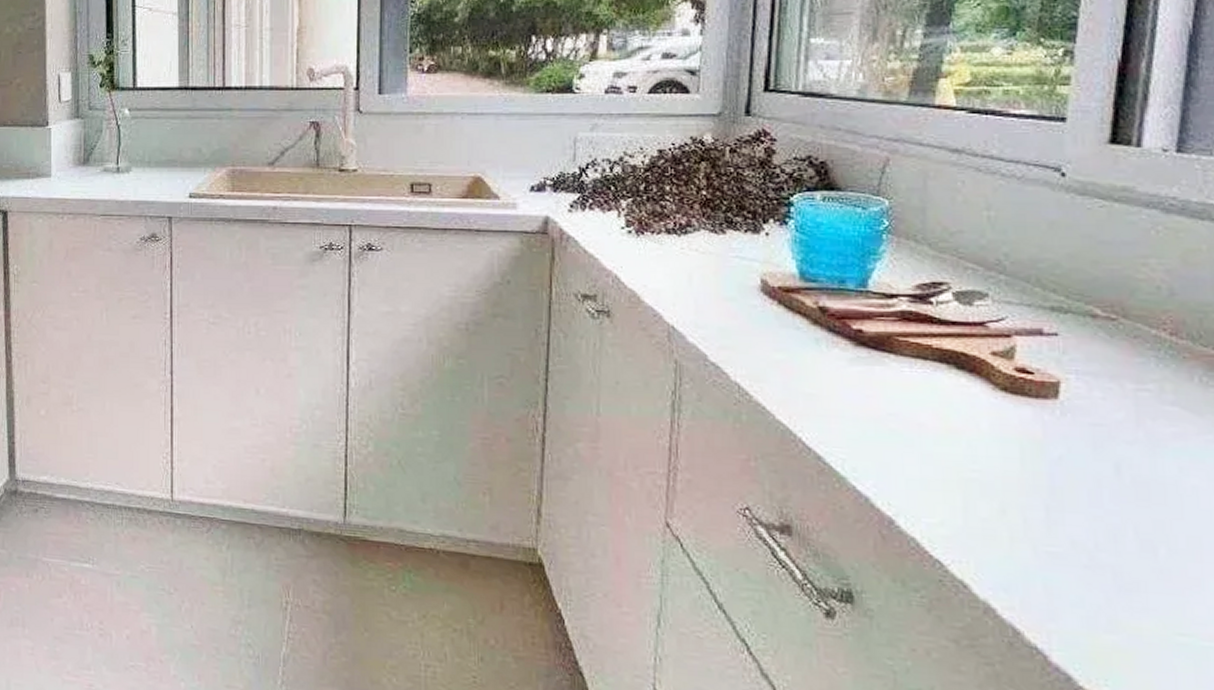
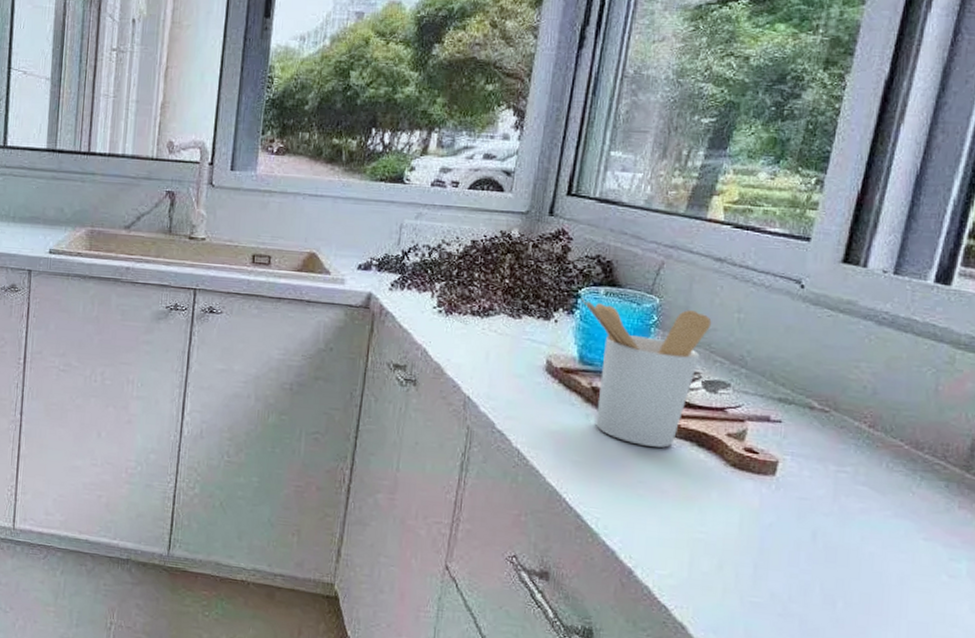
utensil holder: none [793,205,956,373] -> present [581,298,712,448]

